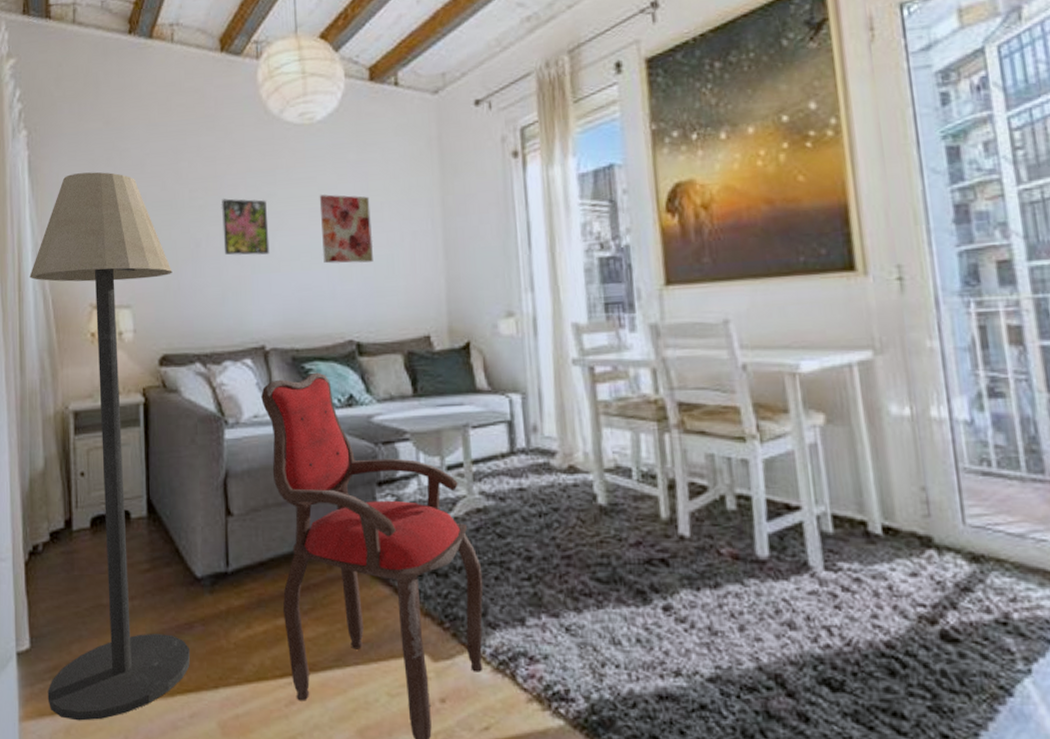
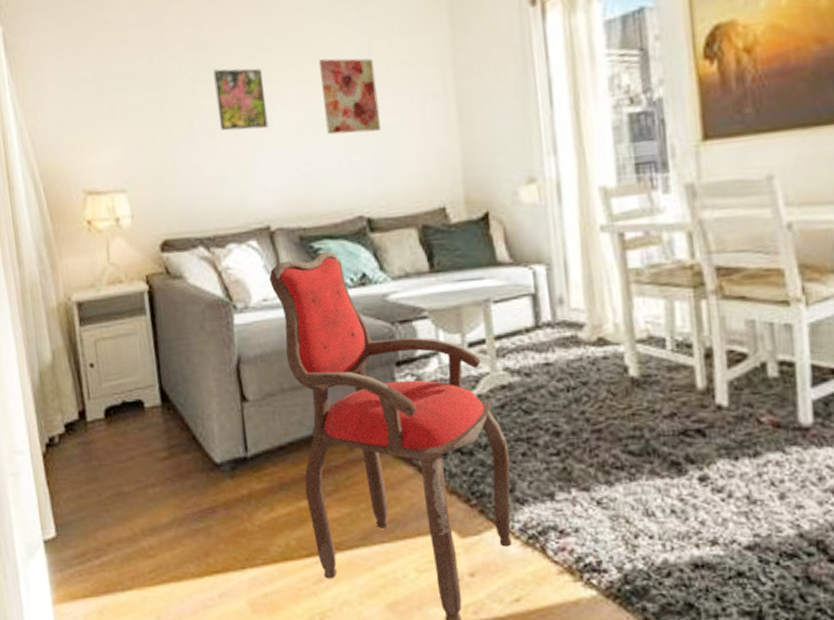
floor lamp: present [29,172,190,721] -> none [17,47,216,603]

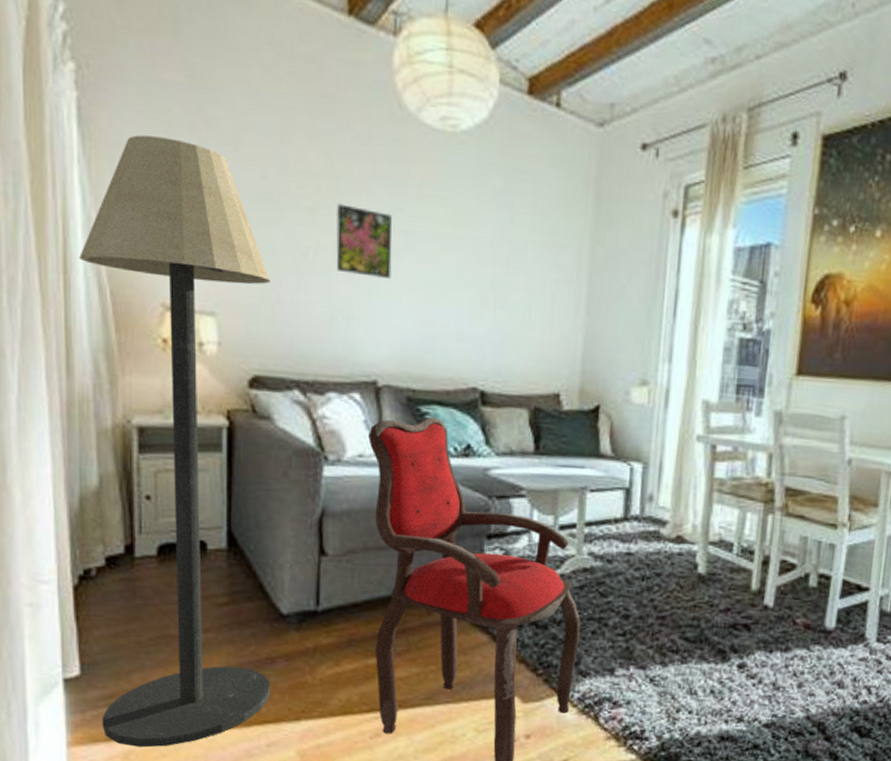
floor lamp: none [17,47,216,603] -> present [79,135,270,748]
wall art: present [318,58,381,135] -> none [453,220,512,306]

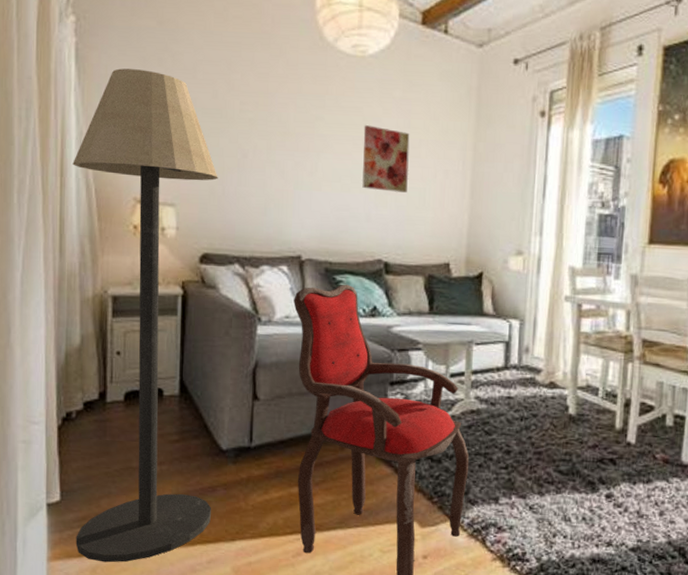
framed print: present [336,204,392,278] -> none [269,115,314,173]
wall art: none [453,220,512,306] -> present [362,125,410,193]

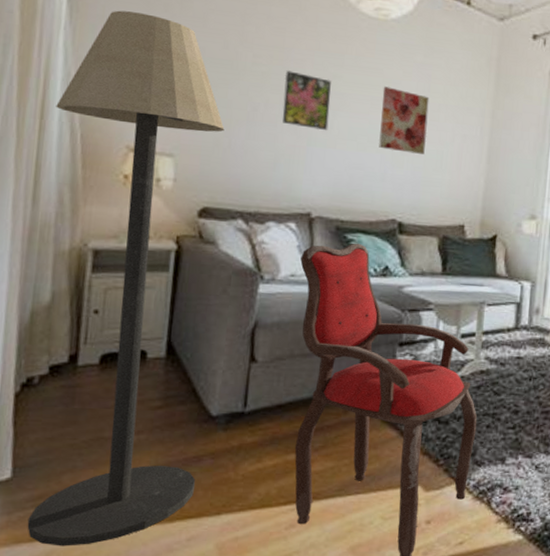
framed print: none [269,115,314,173] -> present [282,70,331,130]

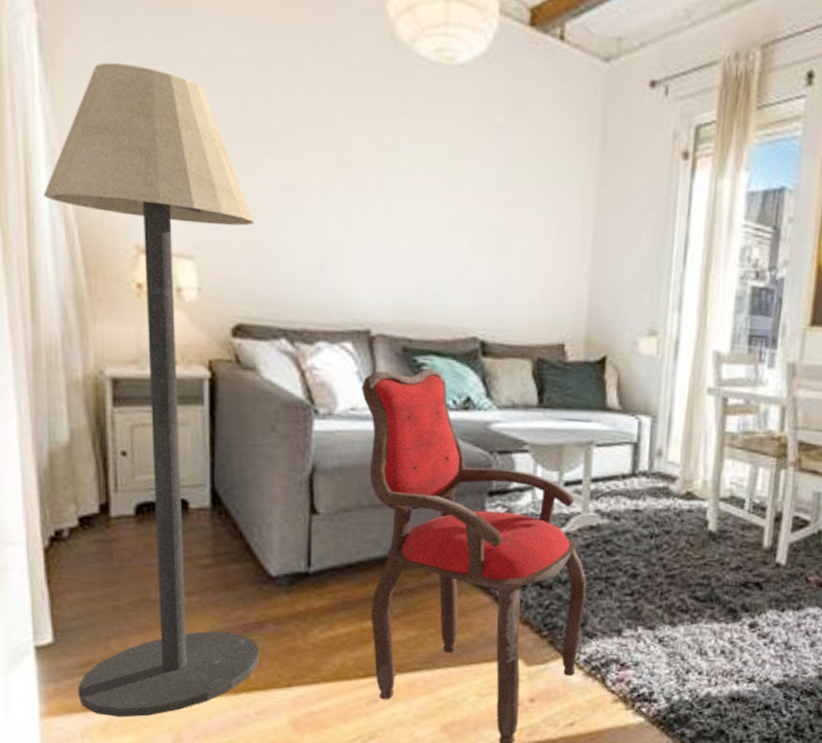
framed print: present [282,70,331,130] -> none [324,140,386,221]
wall art: present [379,86,430,154] -> none [451,159,514,251]

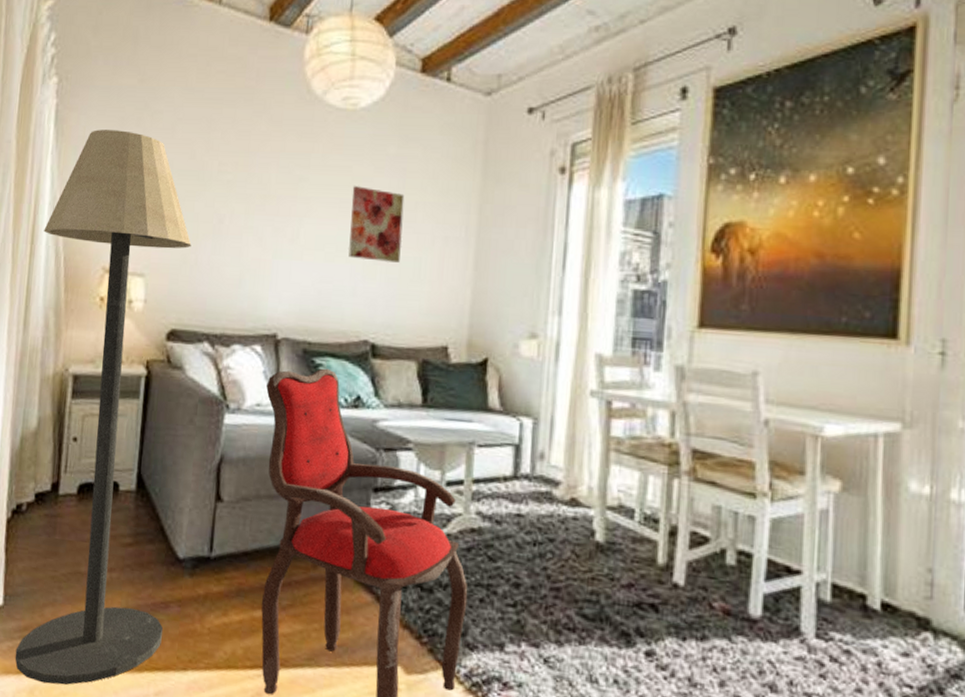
wall art: none [451,159,514,251] -> present [348,186,405,263]

